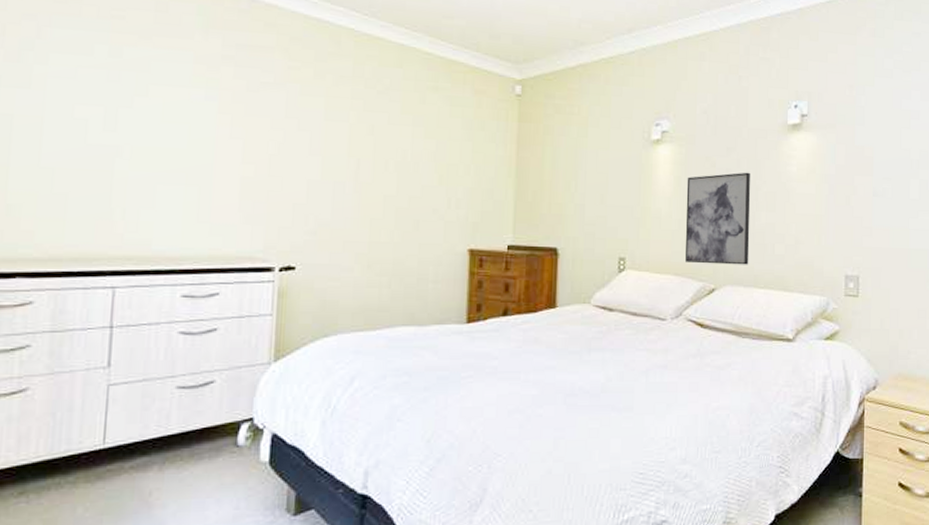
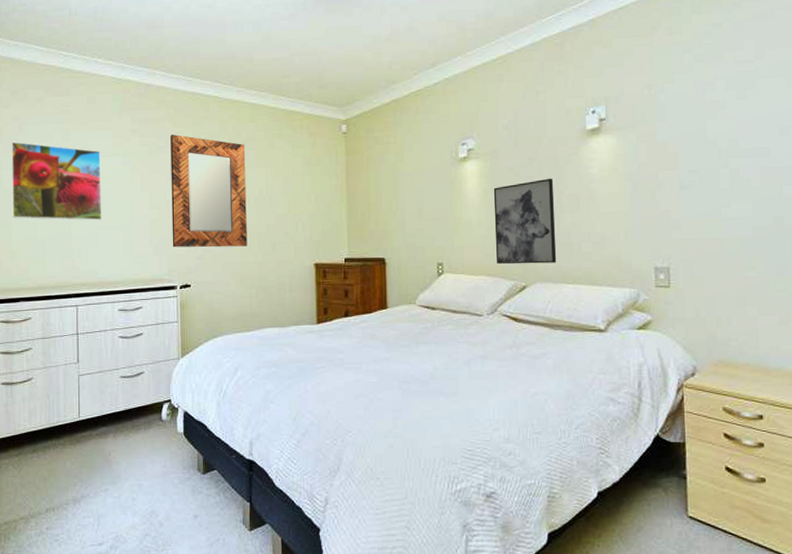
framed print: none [12,48,171,172] -> present [12,141,102,221]
home mirror: none [272,68,387,222] -> present [170,134,247,248]

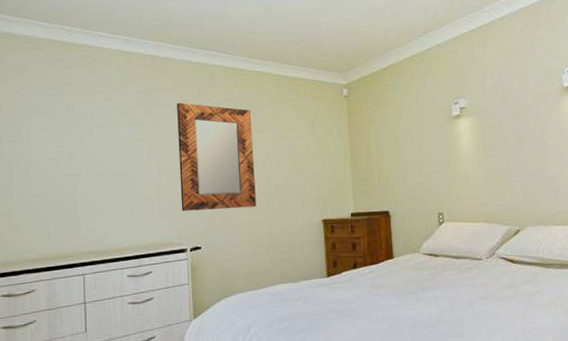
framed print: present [12,141,102,221] -> none [13,114,109,191]
wall art: present [493,178,557,264] -> none [485,131,546,211]

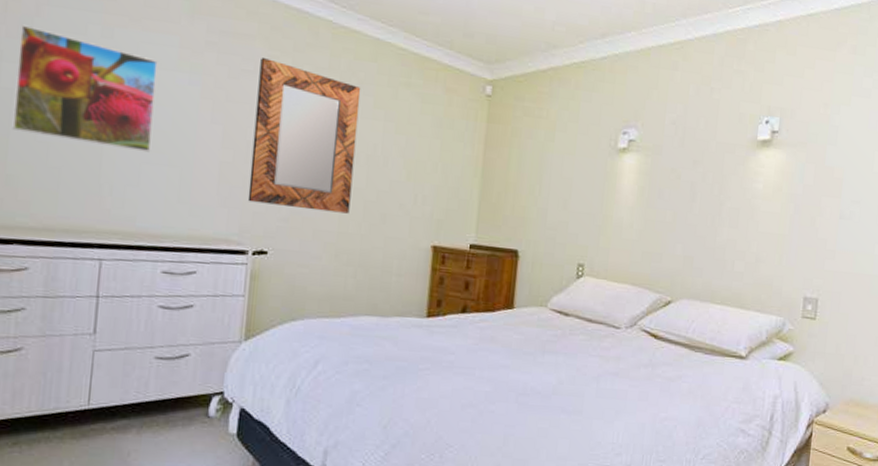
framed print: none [13,114,109,191] -> present [12,24,158,153]

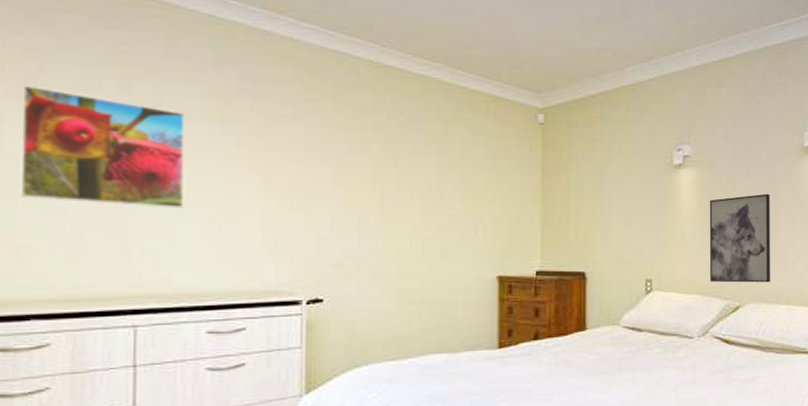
home mirror: present [247,57,361,214] -> none [297,101,410,252]
wall art: none [644,186,715,280] -> present [709,193,771,283]

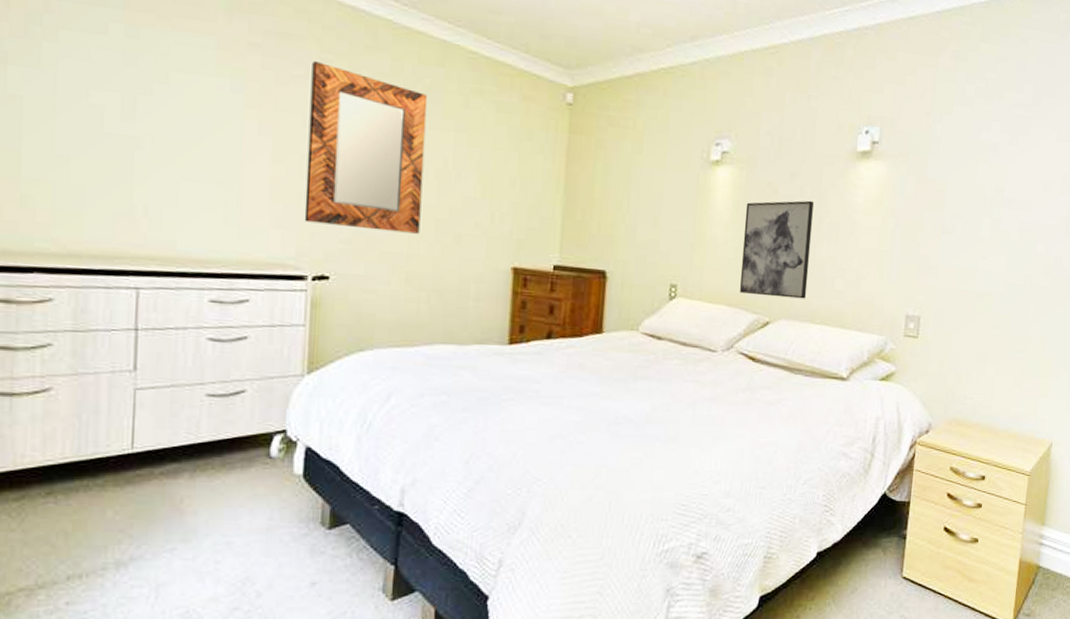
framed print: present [20,85,185,209] -> none [24,22,193,168]
home mirror: none [297,101,410,252] -> present [304,60,428,234]

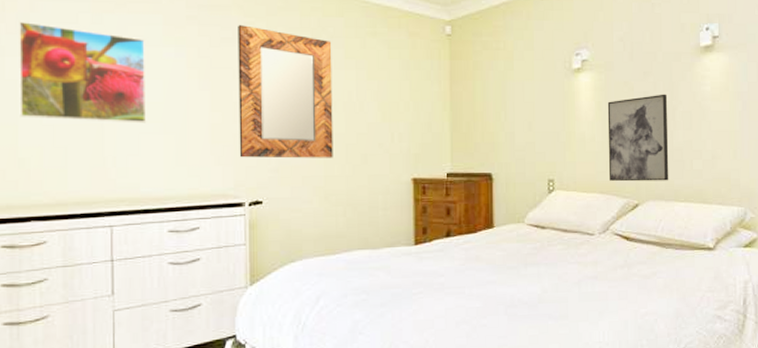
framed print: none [24,22,193,168] -> present [19,21,147,123]

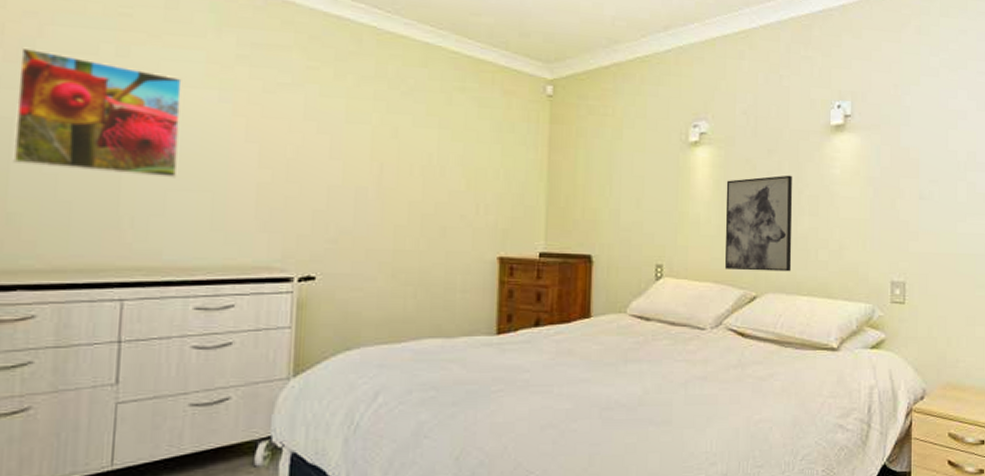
home mirror: present [238,24,333,159] -> none [290,68,412,230]

